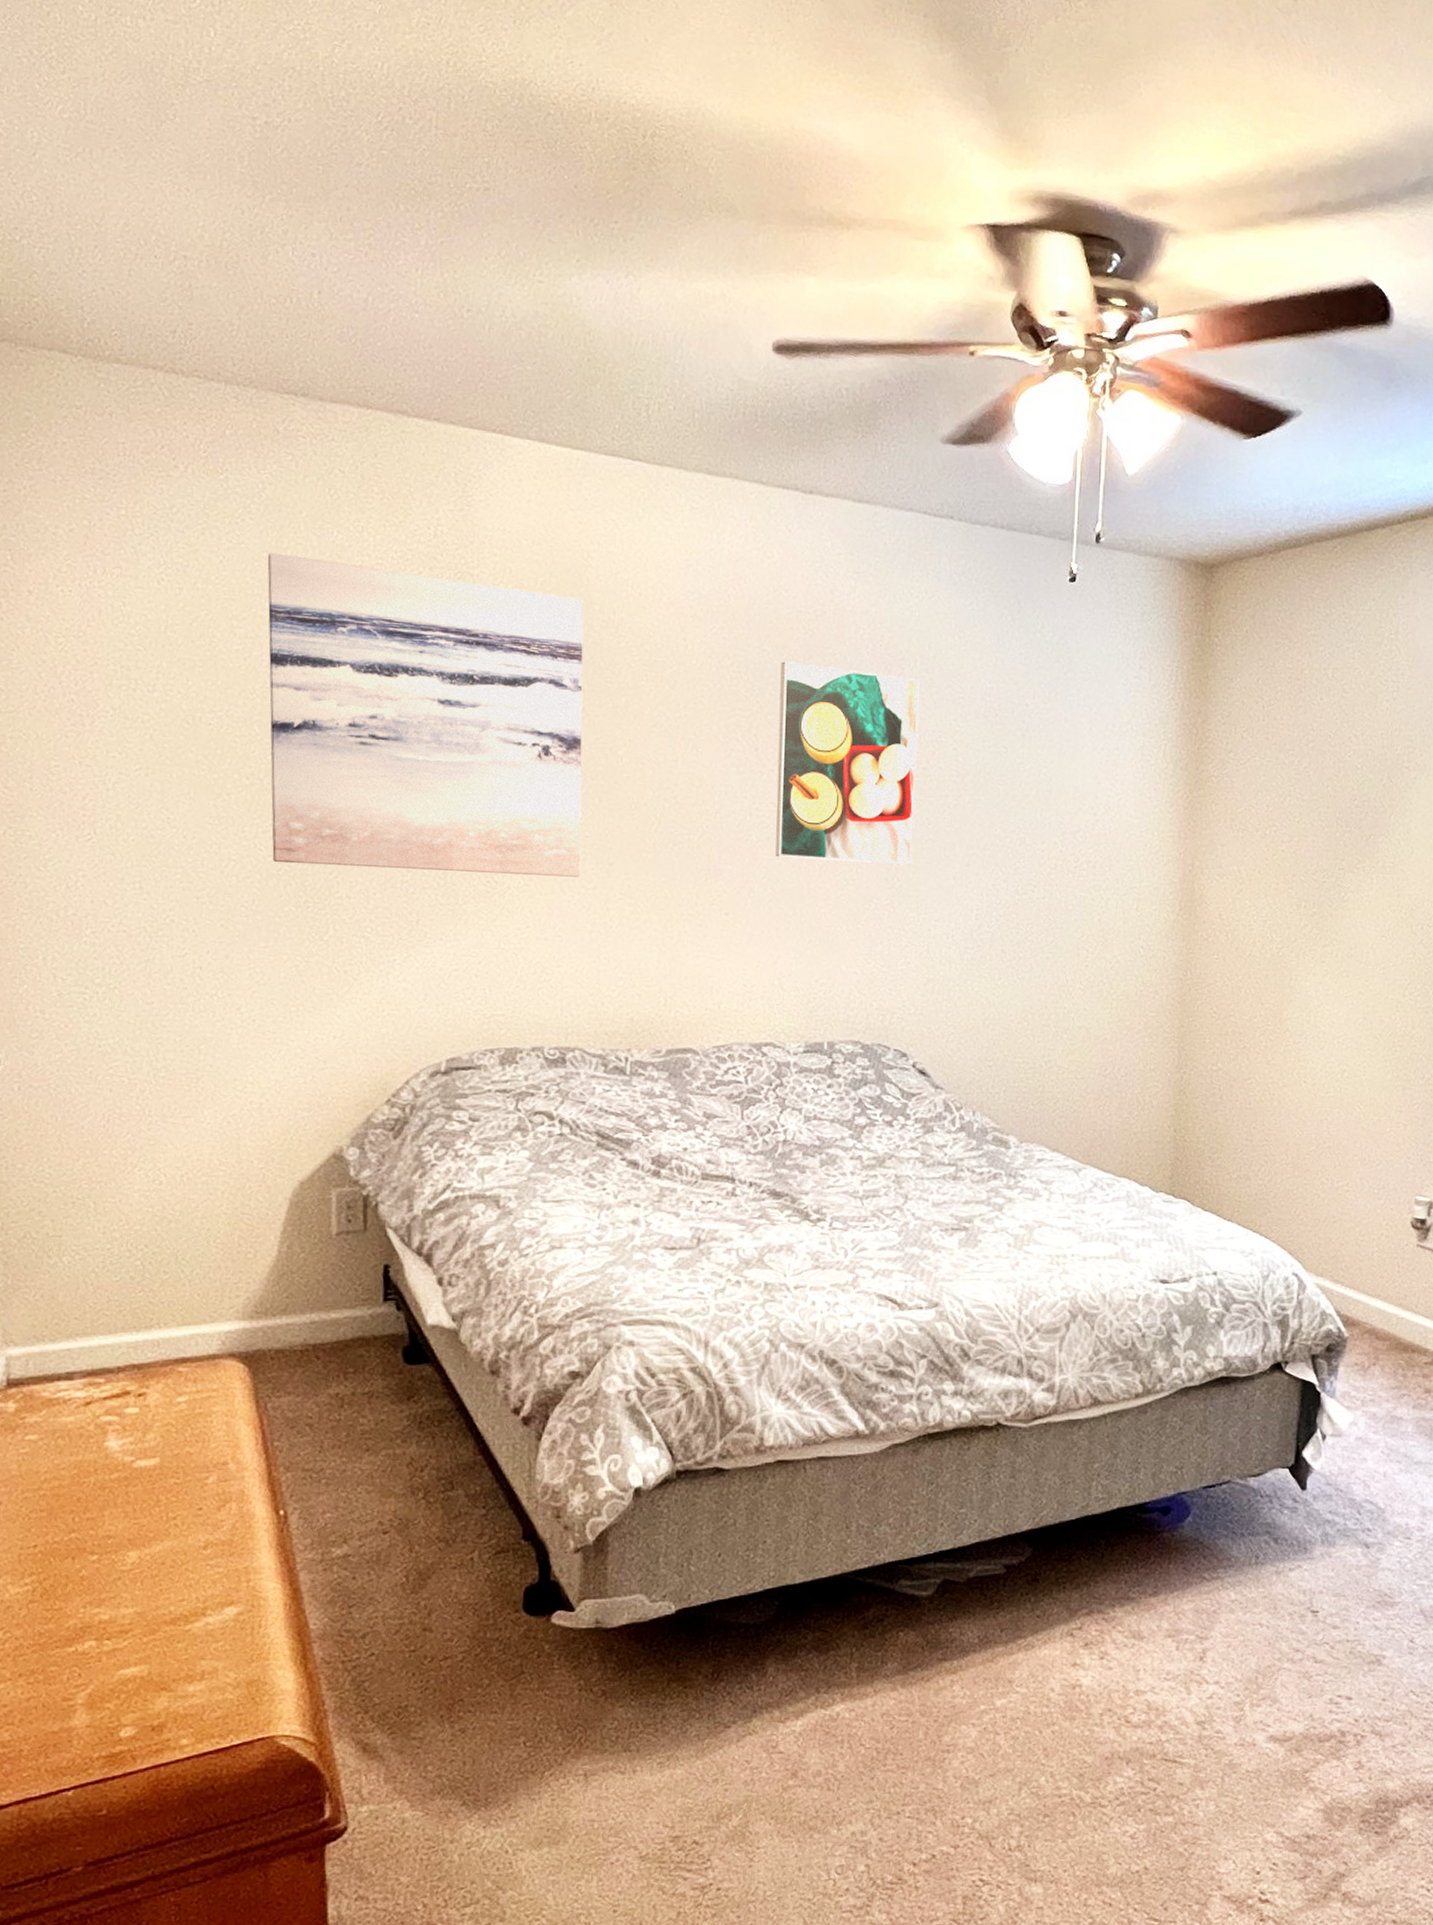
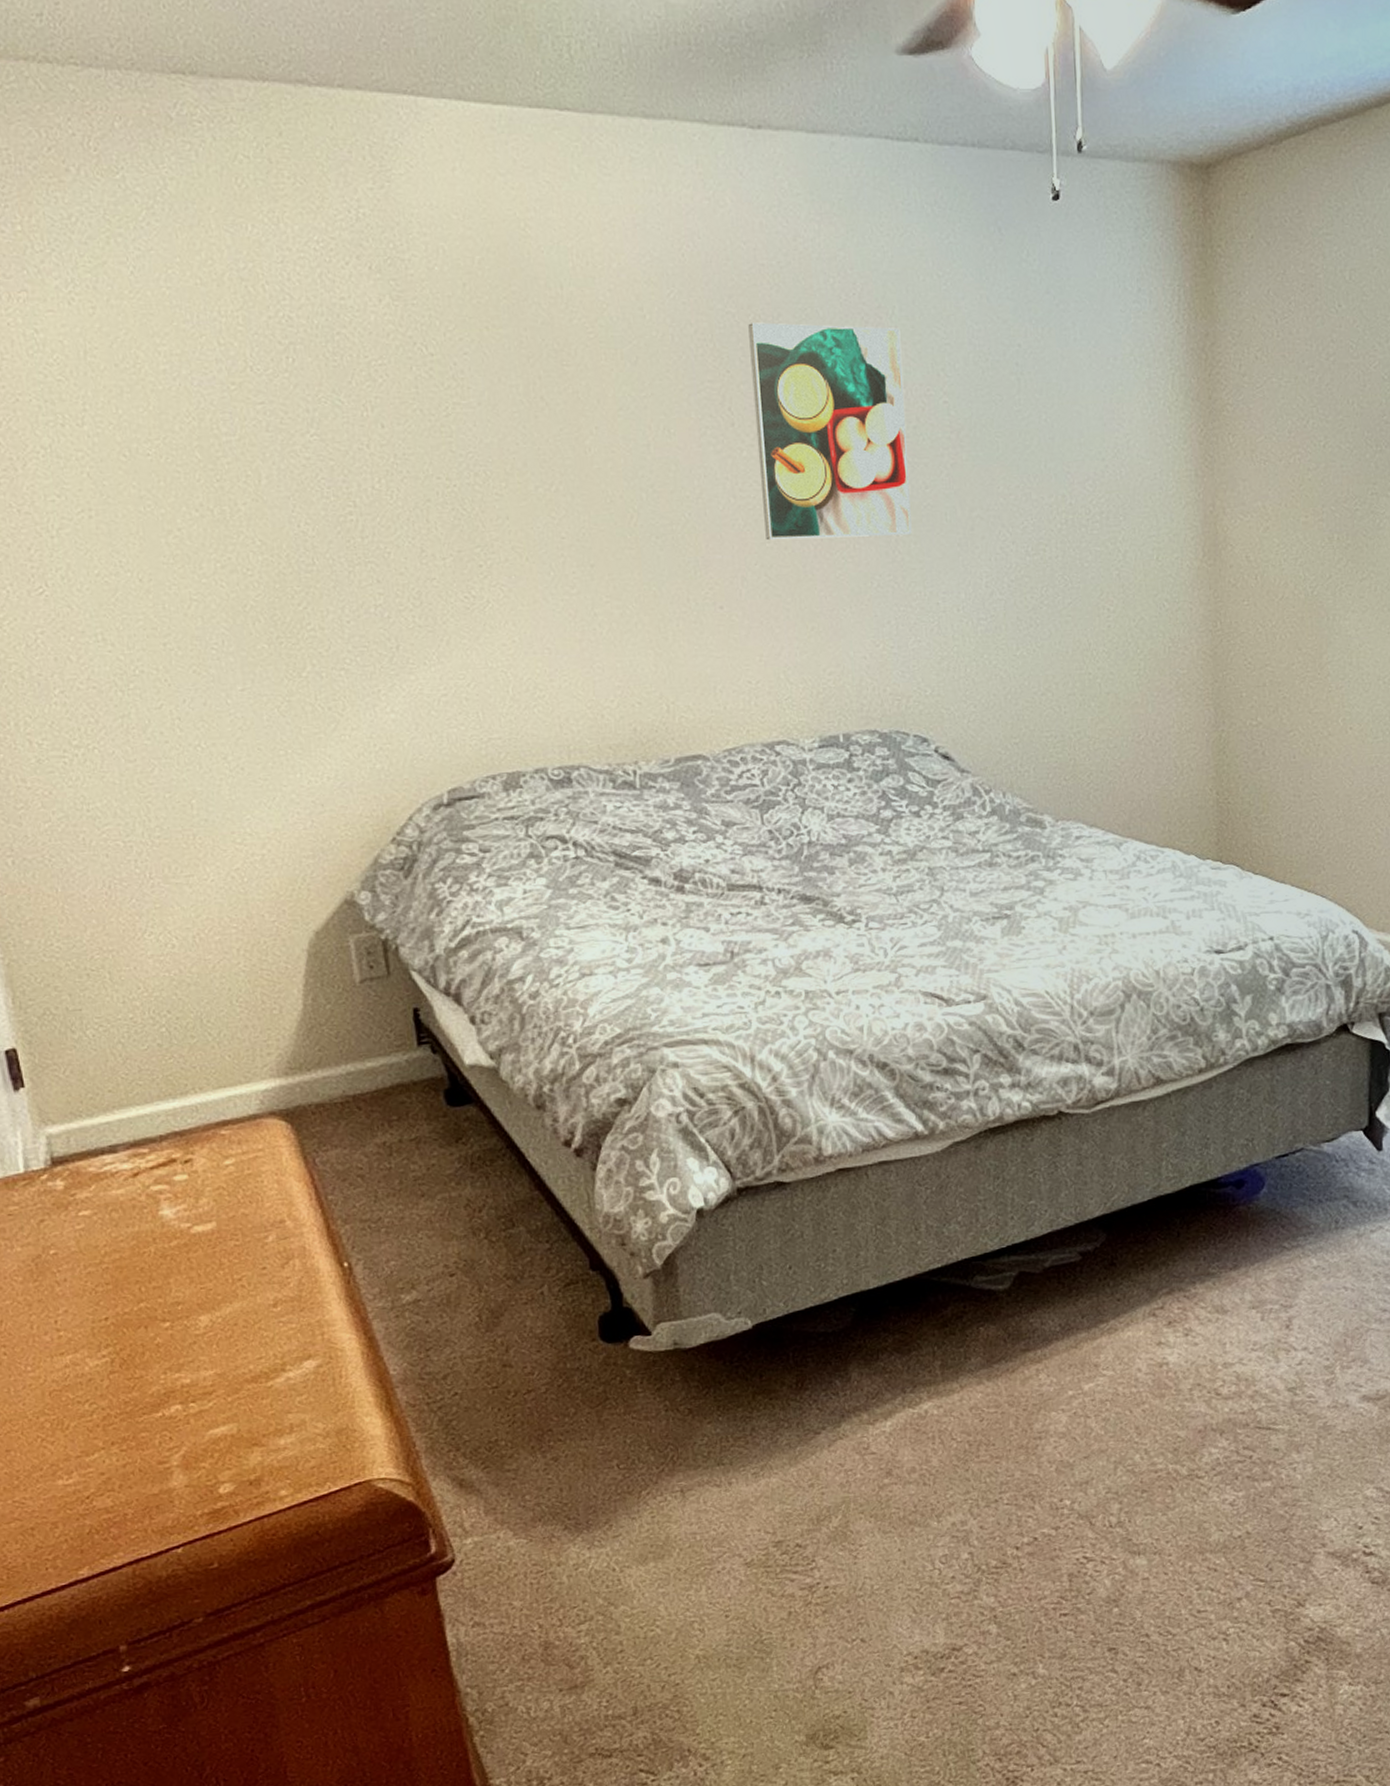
wall art: present [267,552,584,877] -> none [181,256,562,599]

